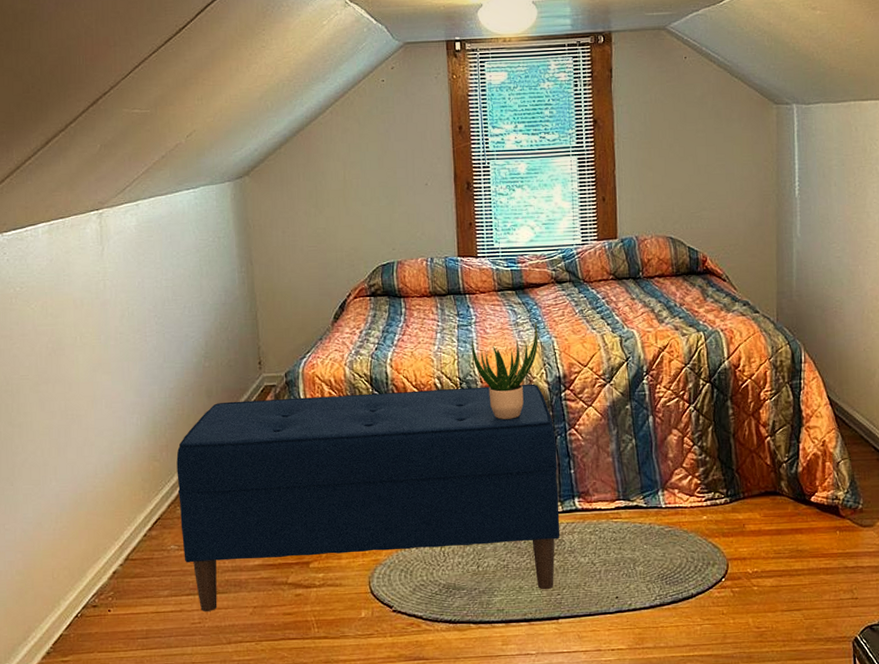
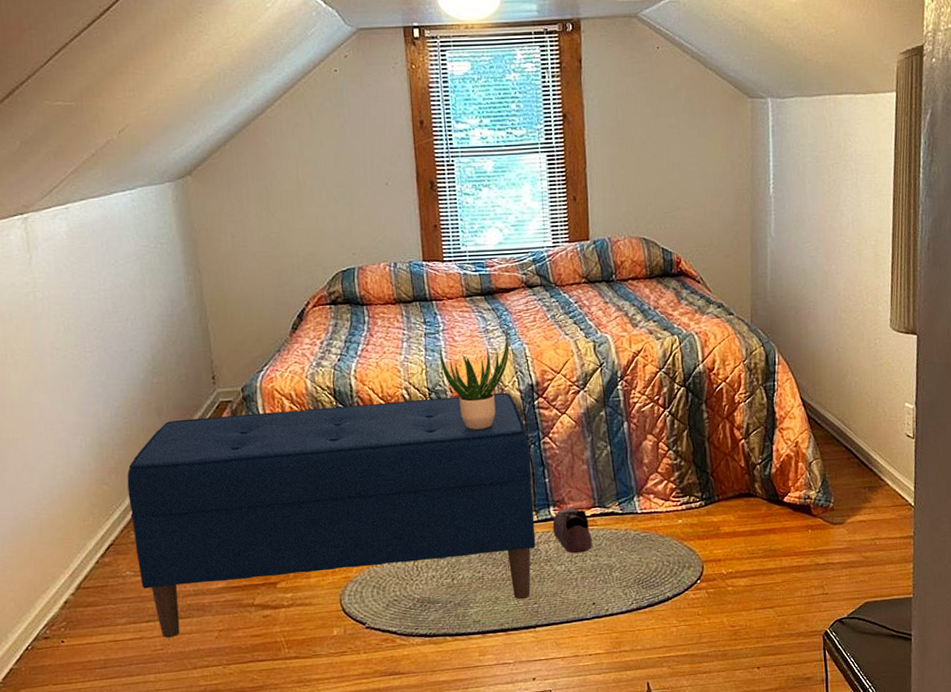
shoe: none [577,499,616,546] -> present [552,507,592,554]

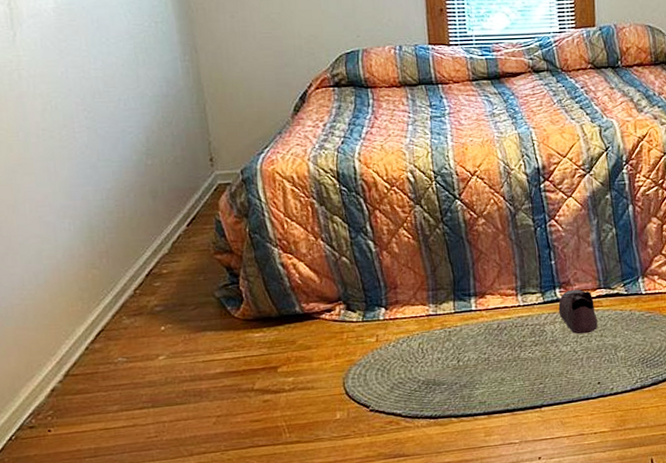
bench: present [127,392,536,638] -> none [119,175,542,425]
potted plant: present [440,329,510,430] -> none [446,113,516,213]

